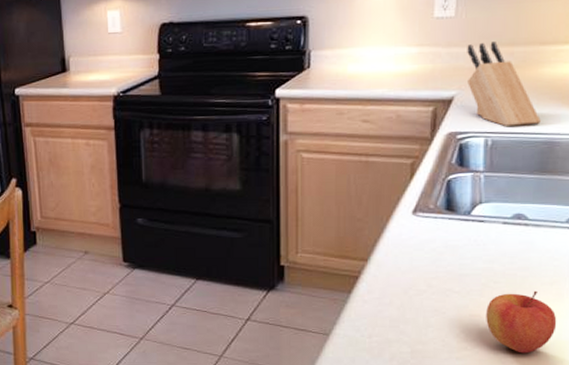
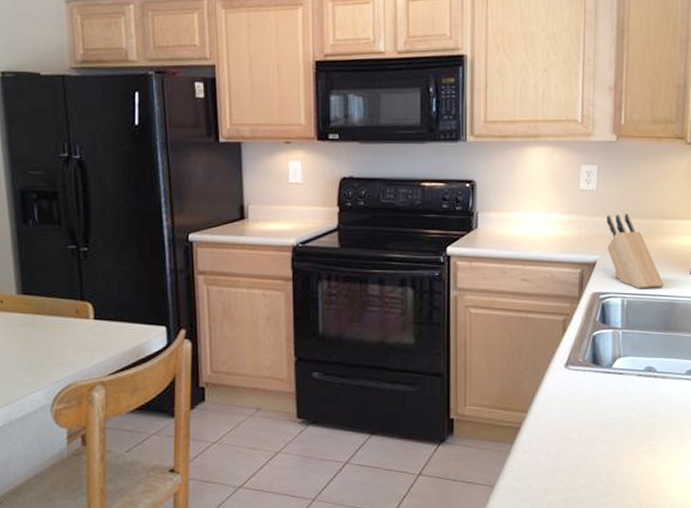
apple: present [486,290,557,354] -> none [626,436,681,495]

